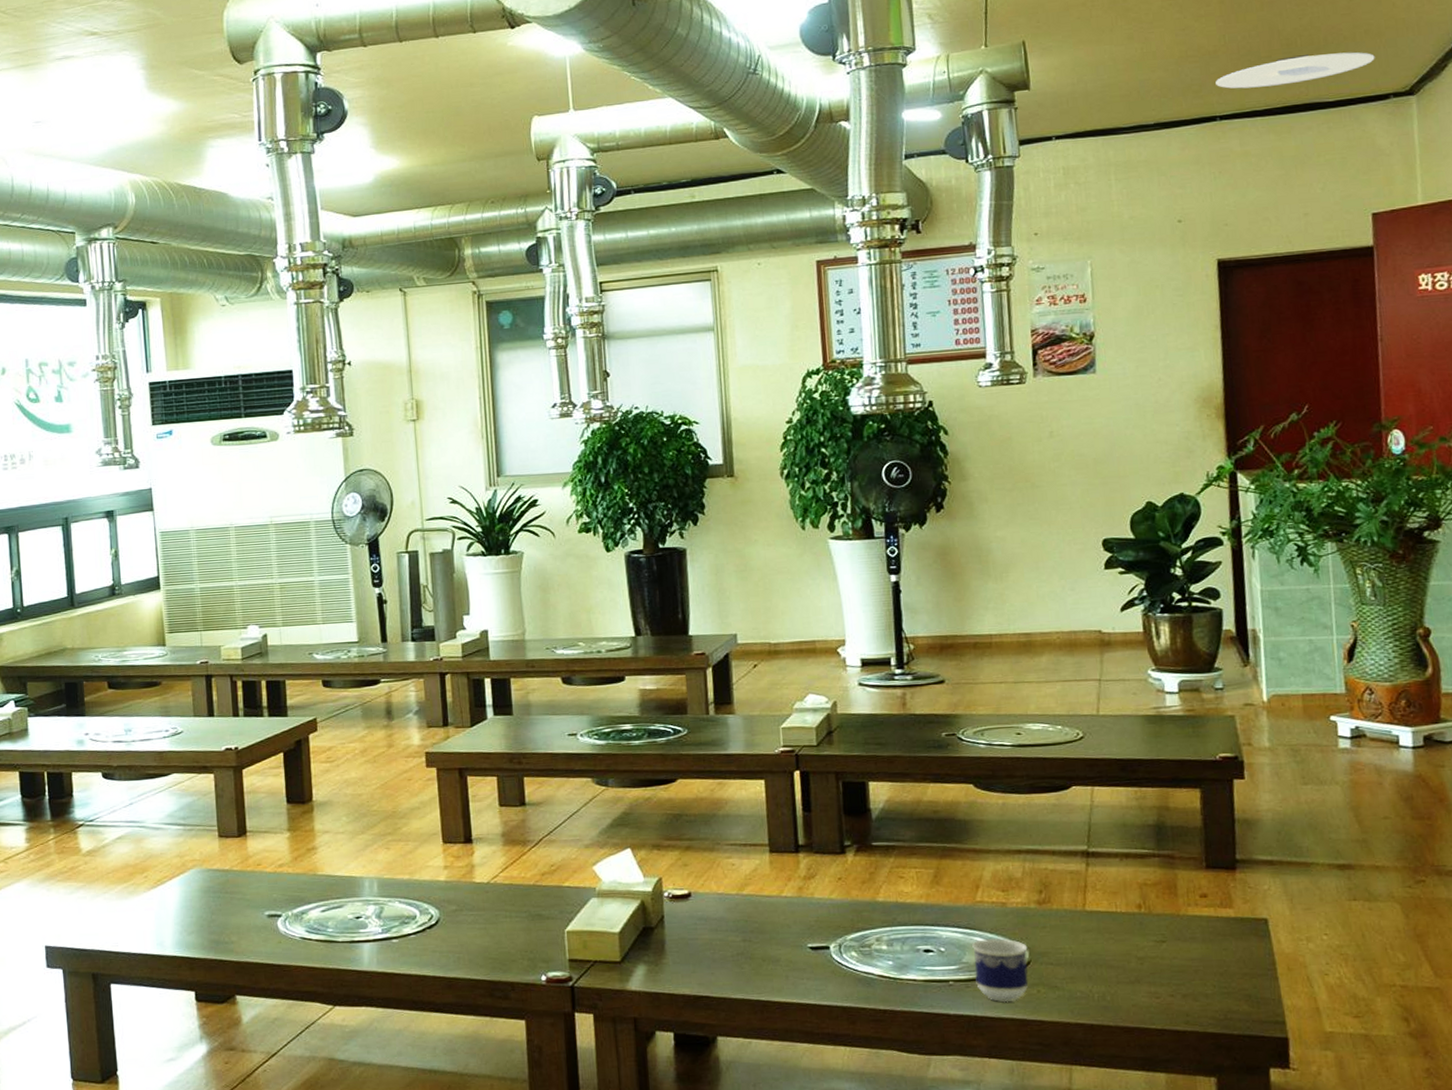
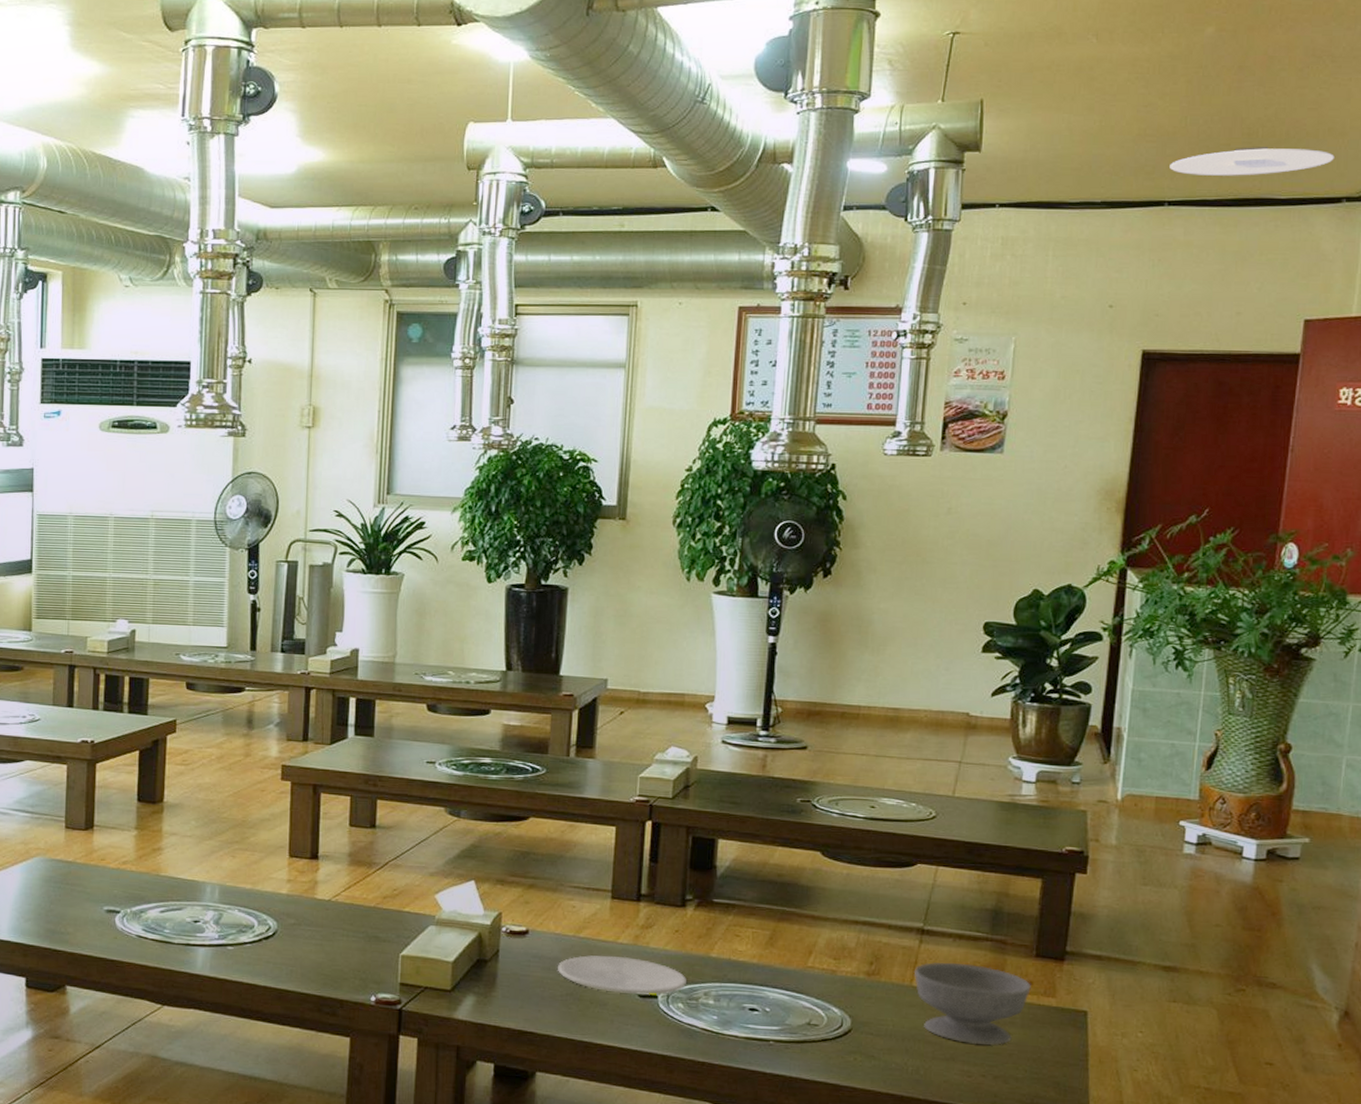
plate: none [724,909,858,948] -> present [557,955,687,995]
cup: present [972,937,1029,1003] -> none [795,1003,851,1067]
bowl: none [1085,882,1207,964] -> present [913,962,1031,1045]

